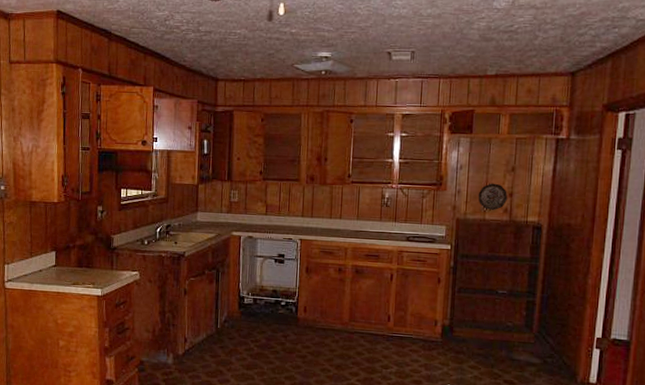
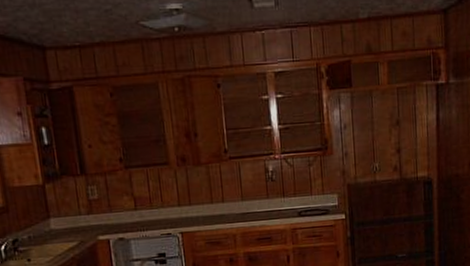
decorative plate: present [478,183,508,211] -> none [366,140,396,171]

